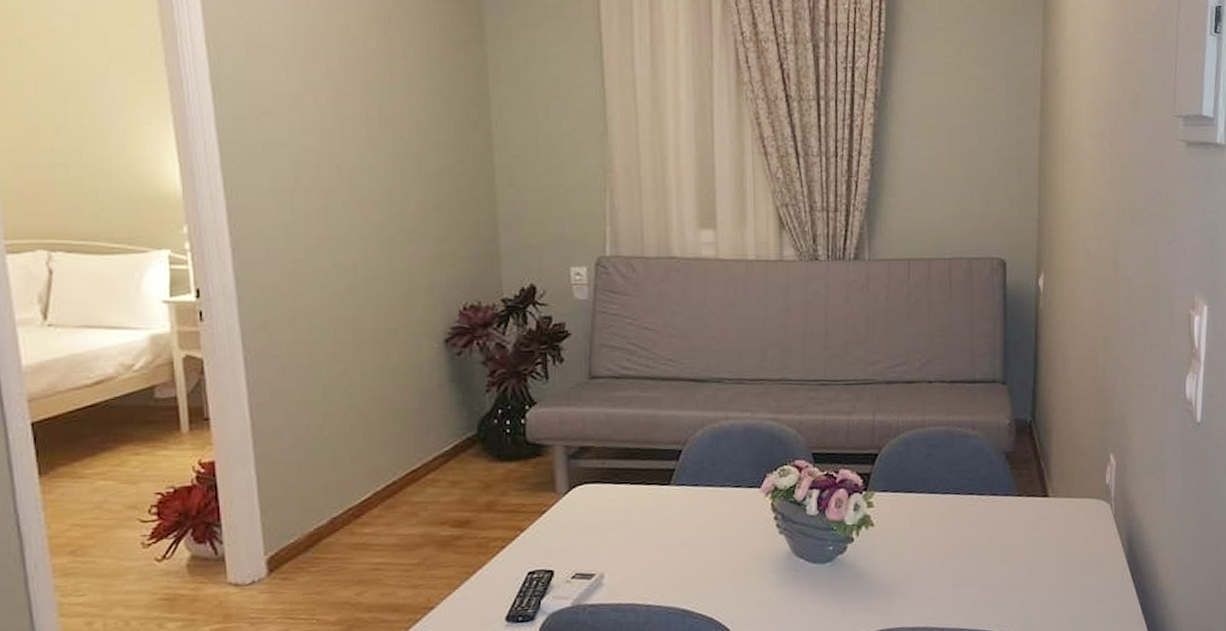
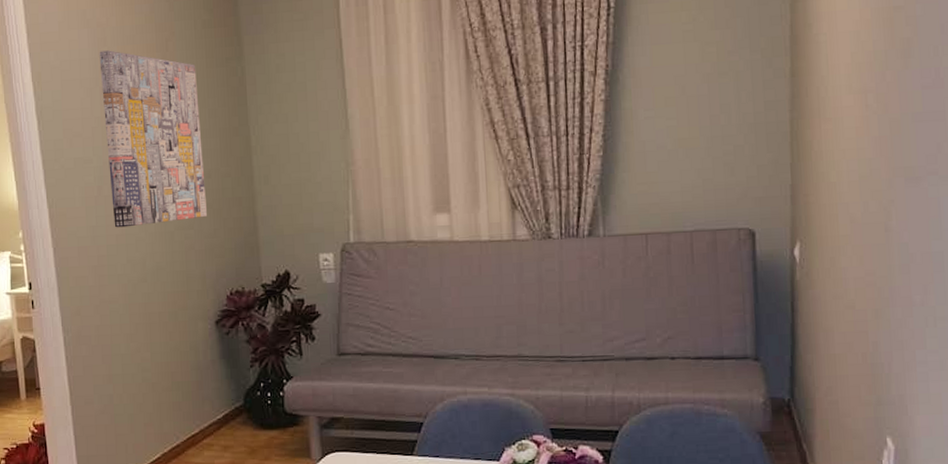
wall art: none [300,14,436,227] -> present [99,50,207,228]

